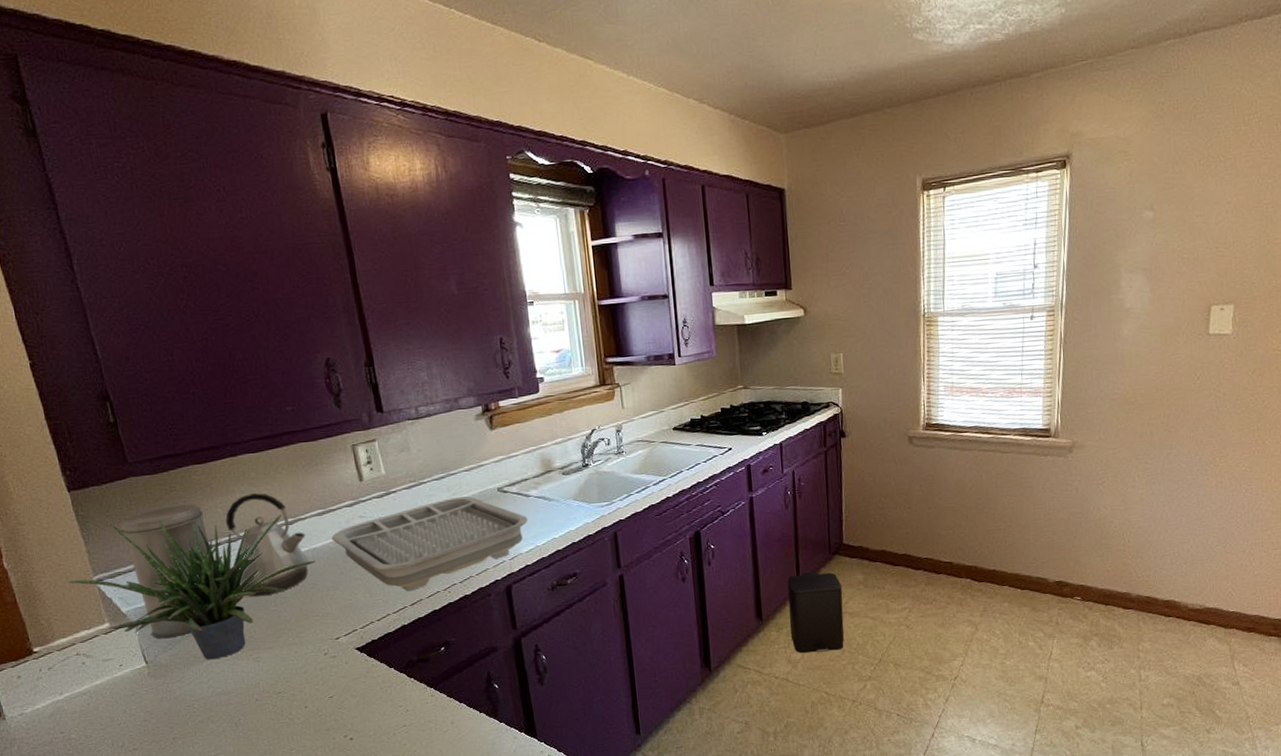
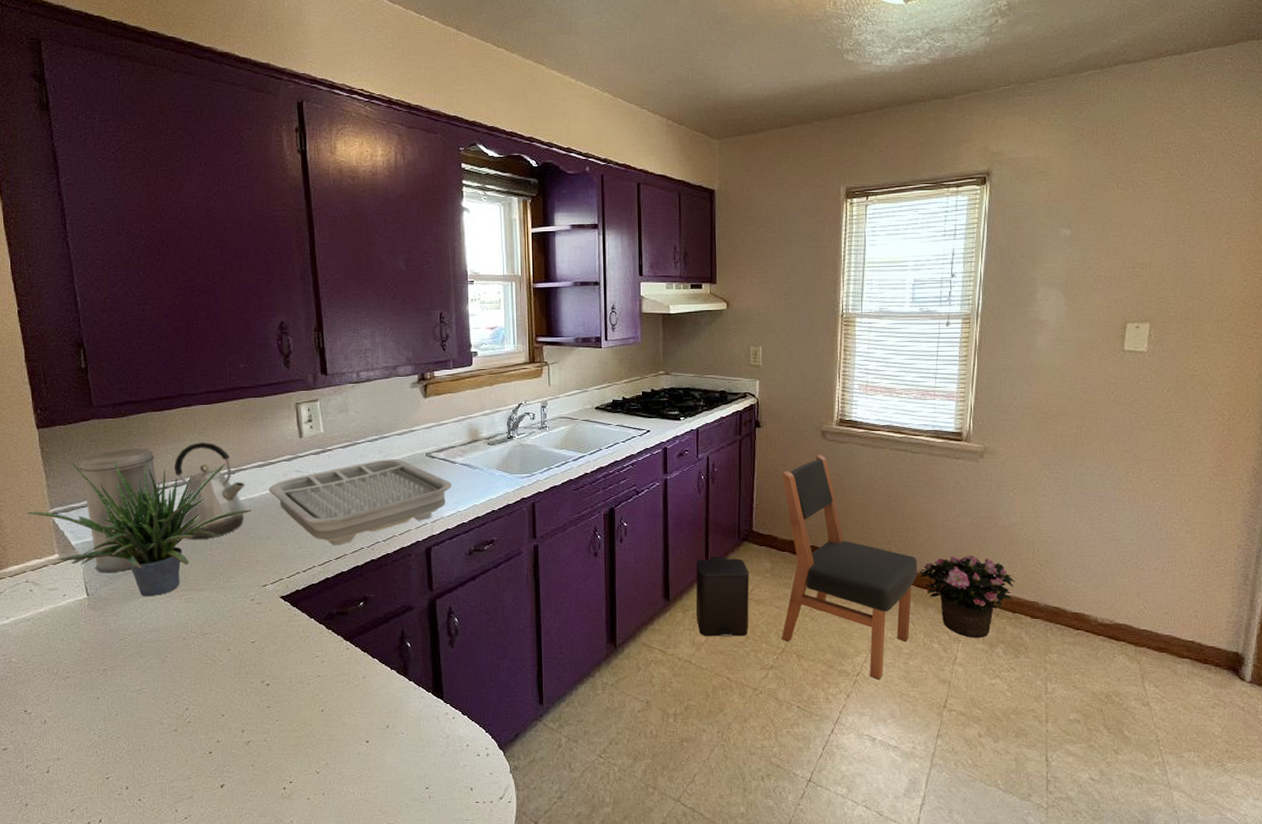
dining chair: none [870,460,1010,683] -> present [782,454,917,681]
potted flower: none [1011,551,1107,633] -> present [918,554,1015,638]

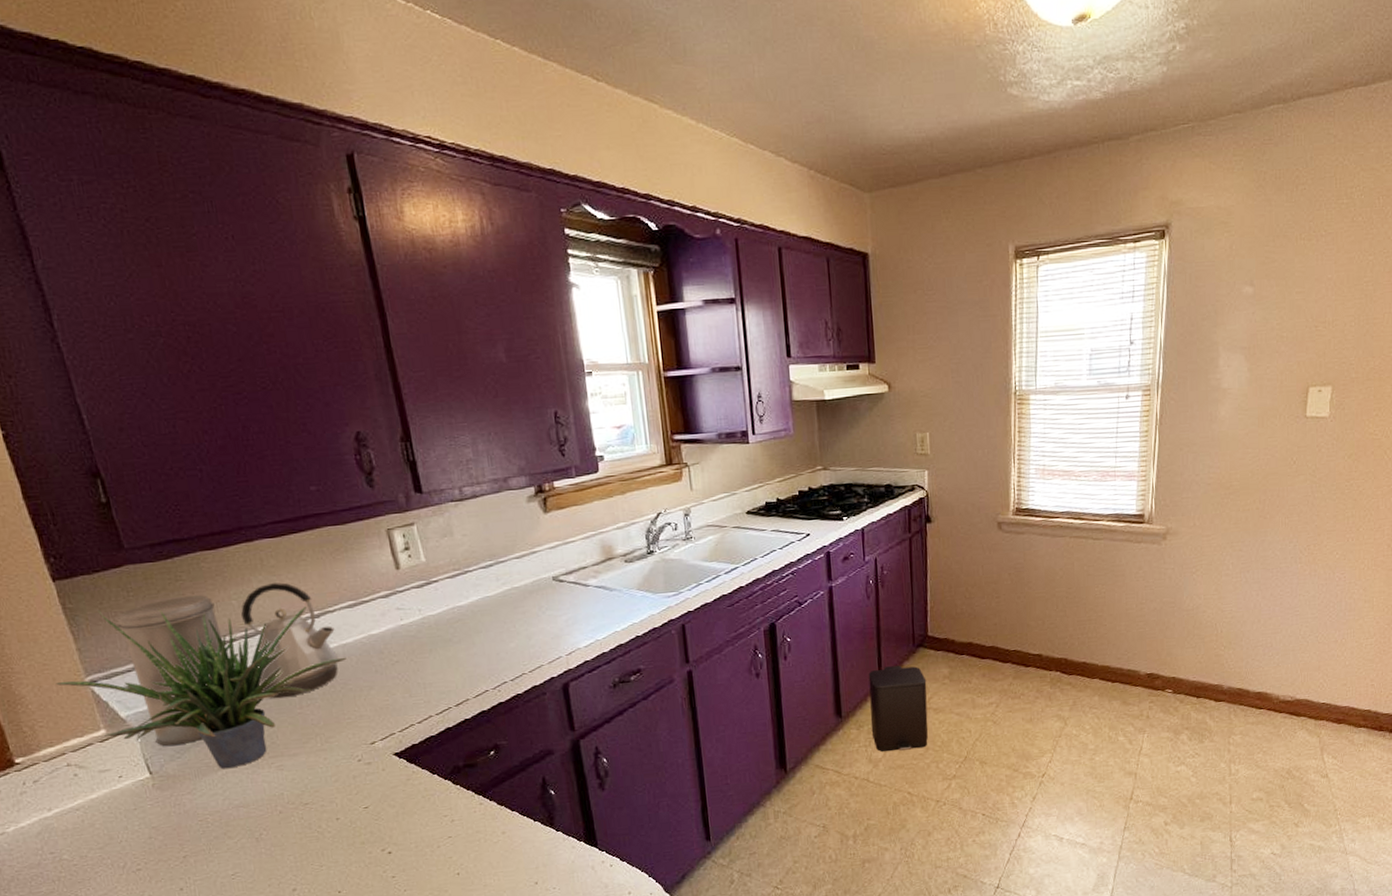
dish rack: present [268,459,452,546] -> none [364,586,587,691]
dining chair: present [782,454,917,681] -> none [957,547,1101,780]
potted flower: present [918,554,1015,638] -> none [1102,642,1199,727]

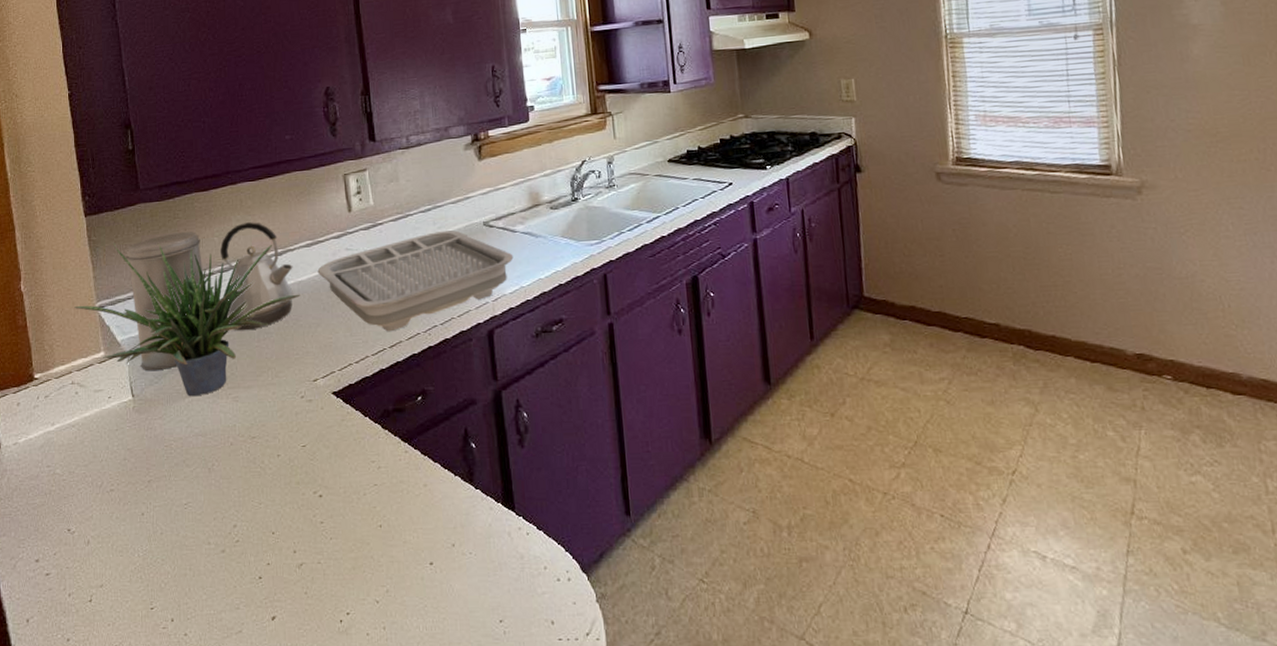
dish rack: none [364,586,587,691] -> present [317,230,514,332]
pedal bin: present [868,665,928,752] -> none [798,329,870,428]

